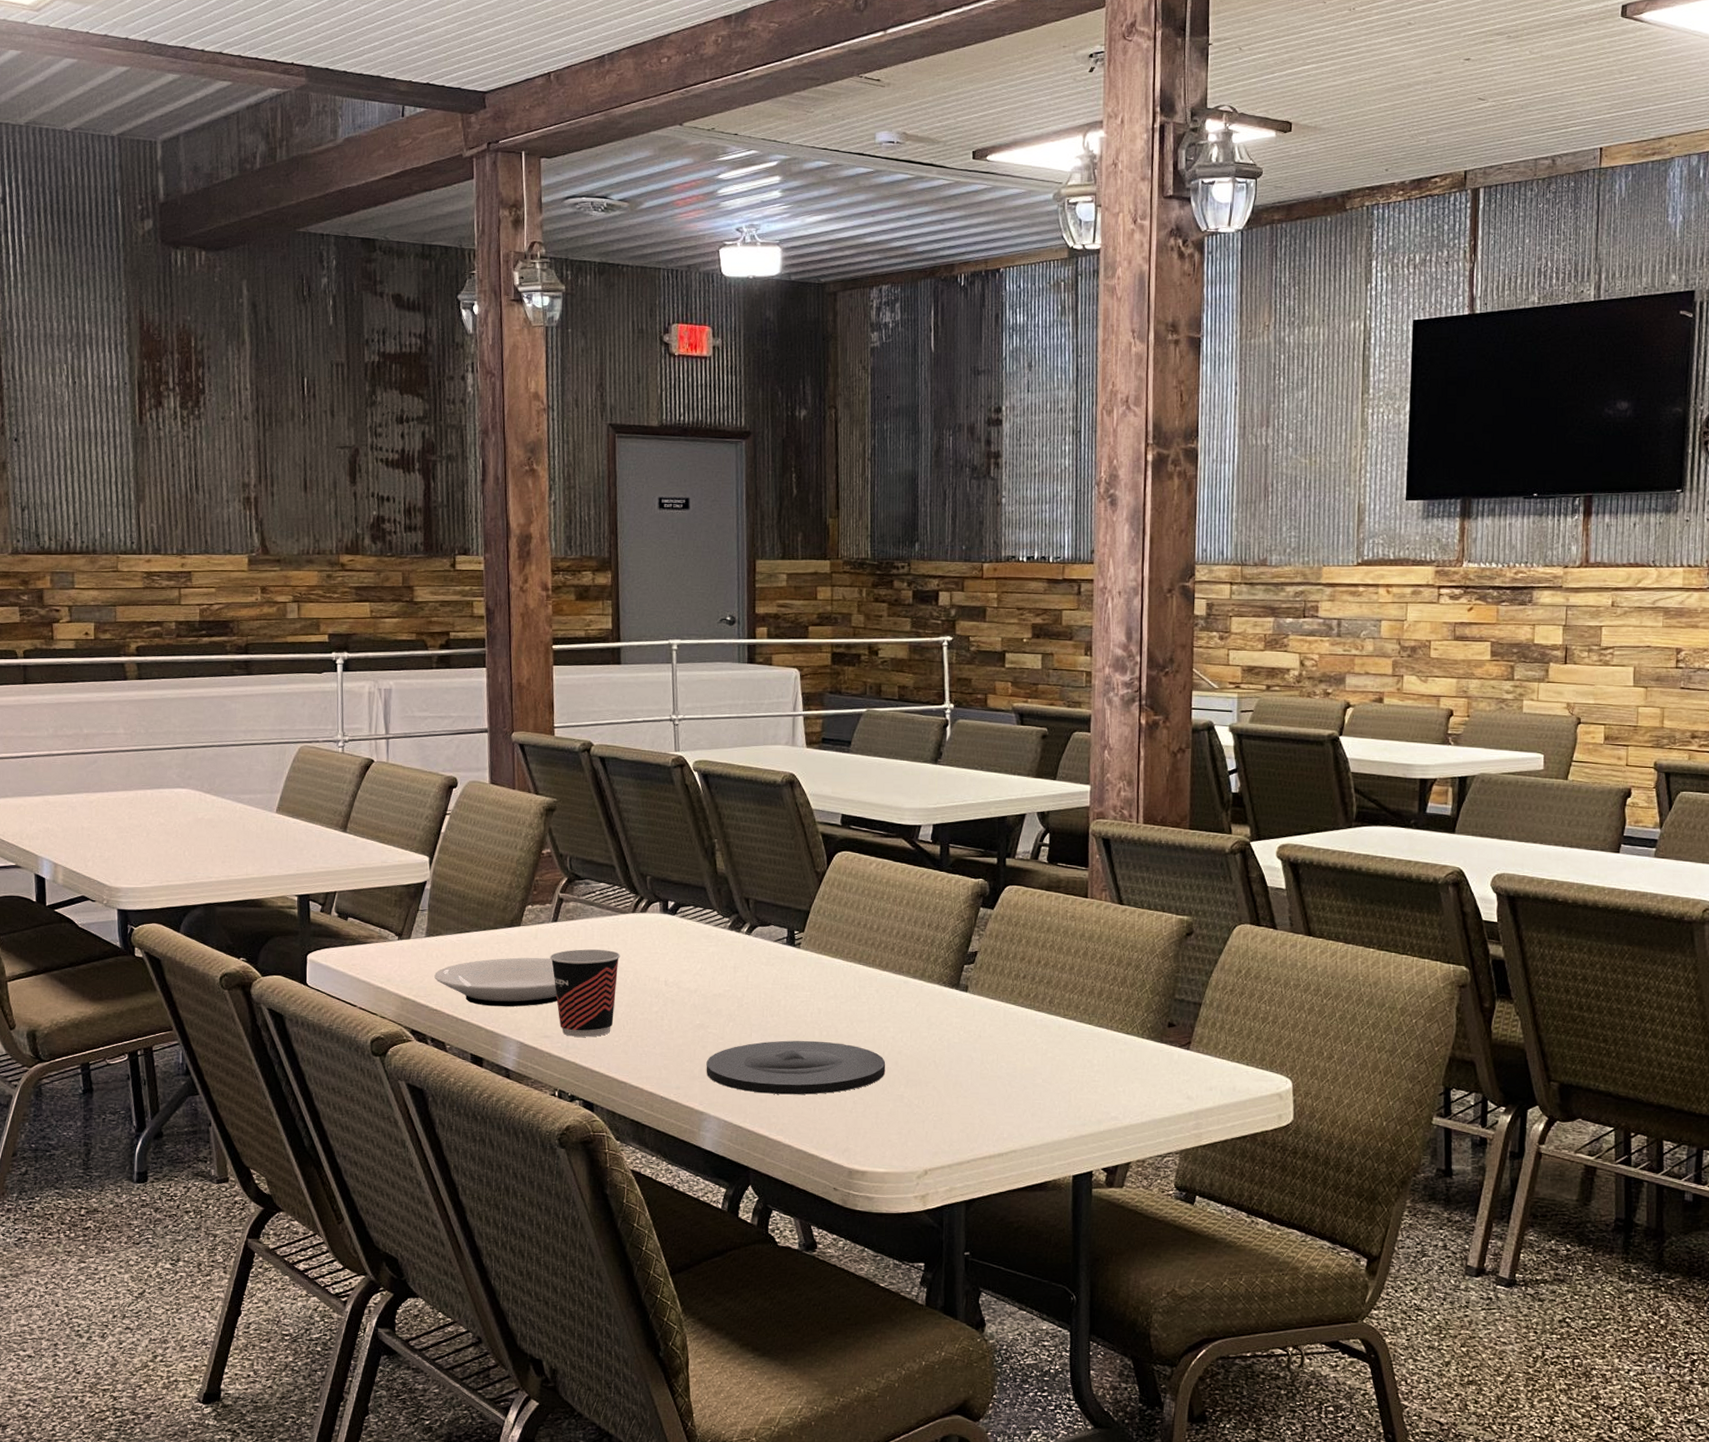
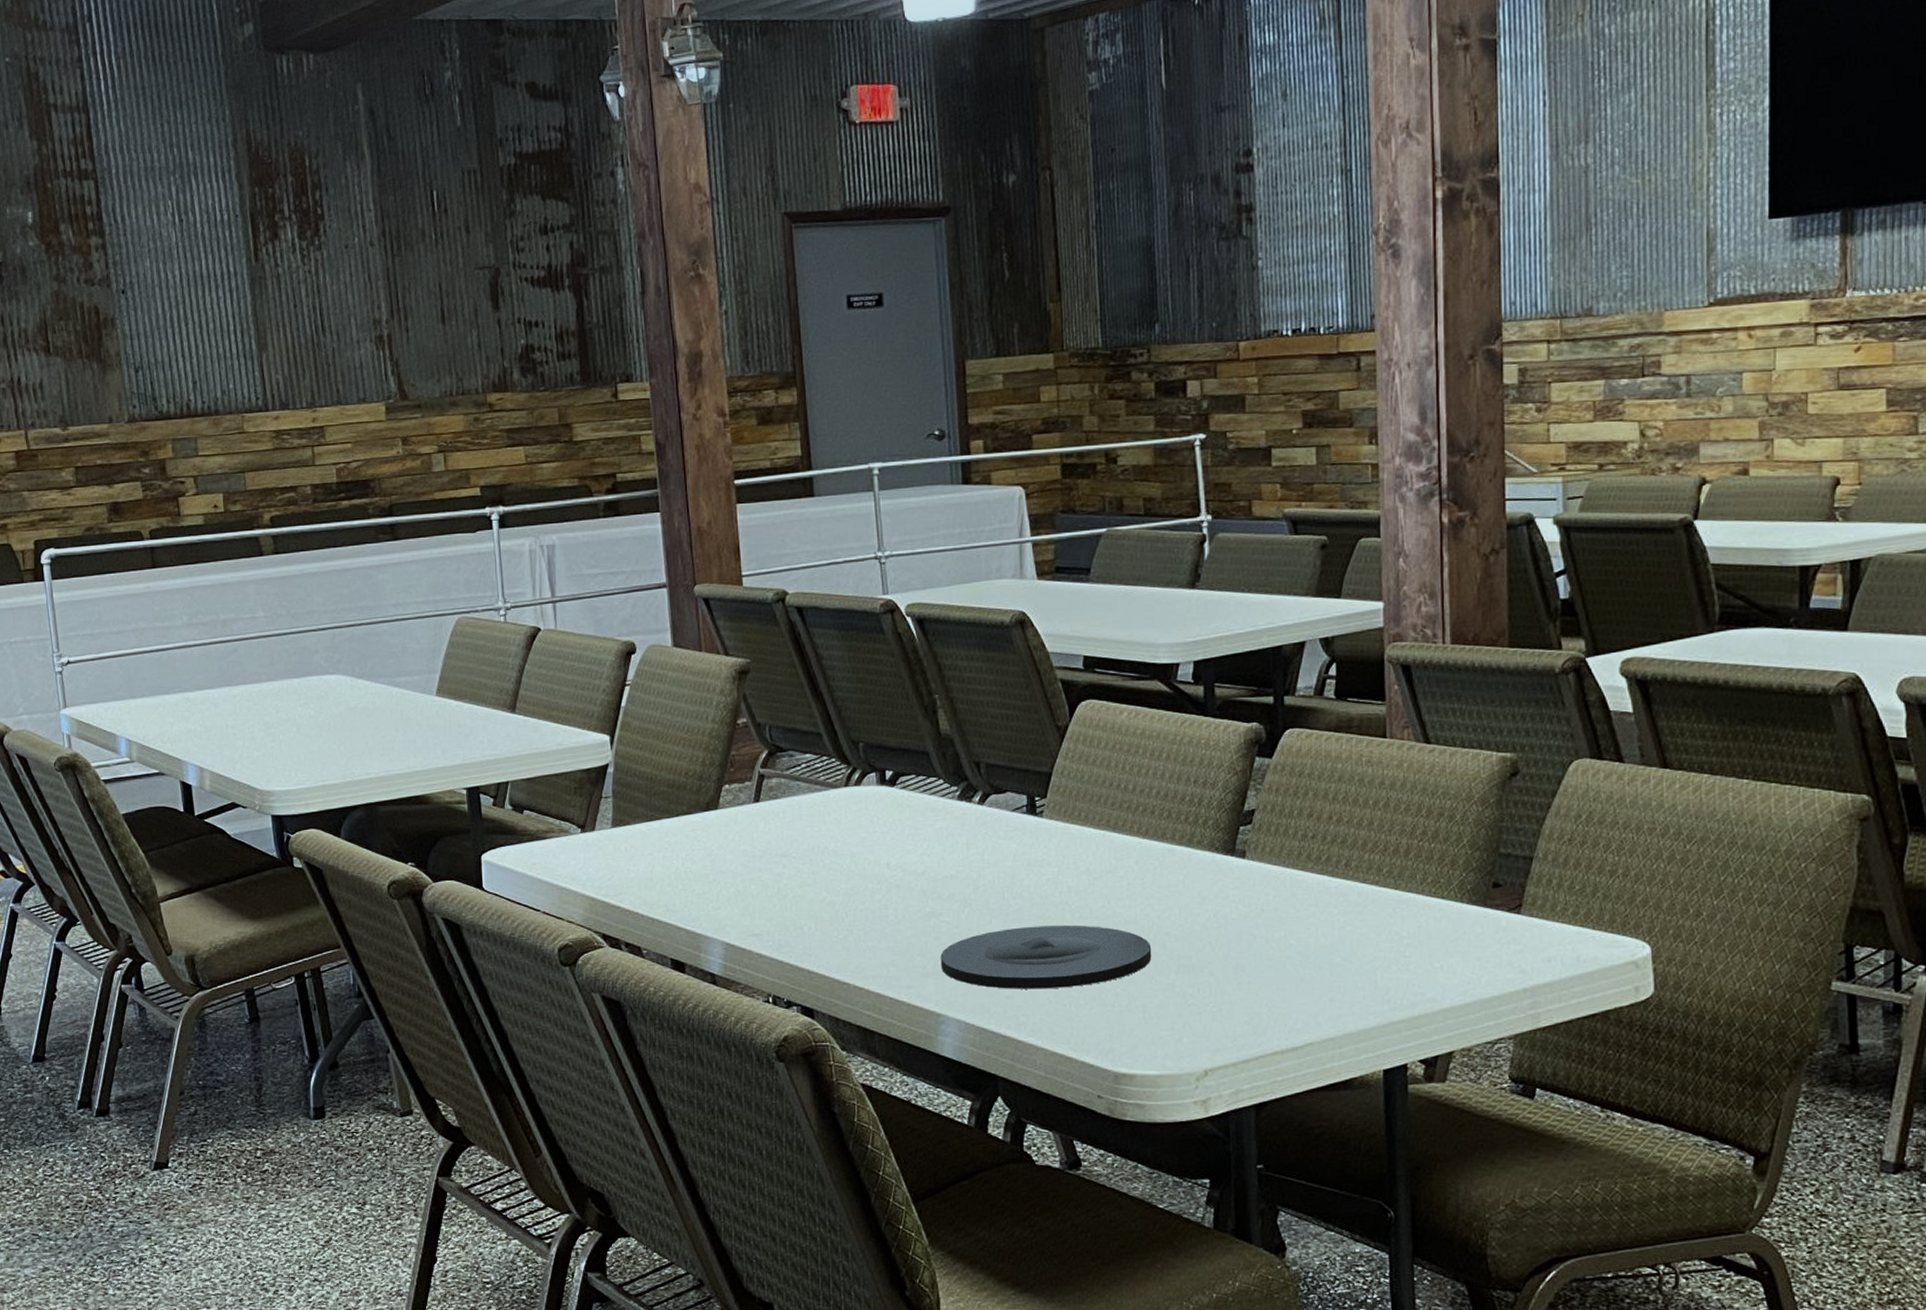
plate: present [434,957,558,1007] -> none [624,844,765,904]
cup: present [549,949,621,1037] -> none [753,832,834,933]

